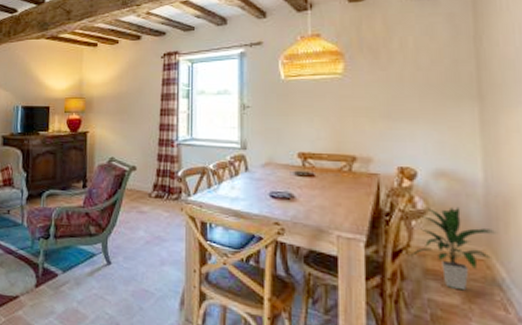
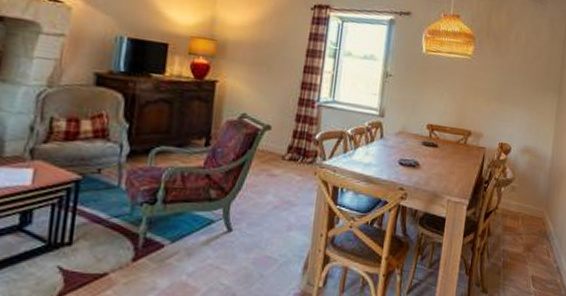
indoor plant: present [409,206,497,291] -> none [496,177,553,242]

